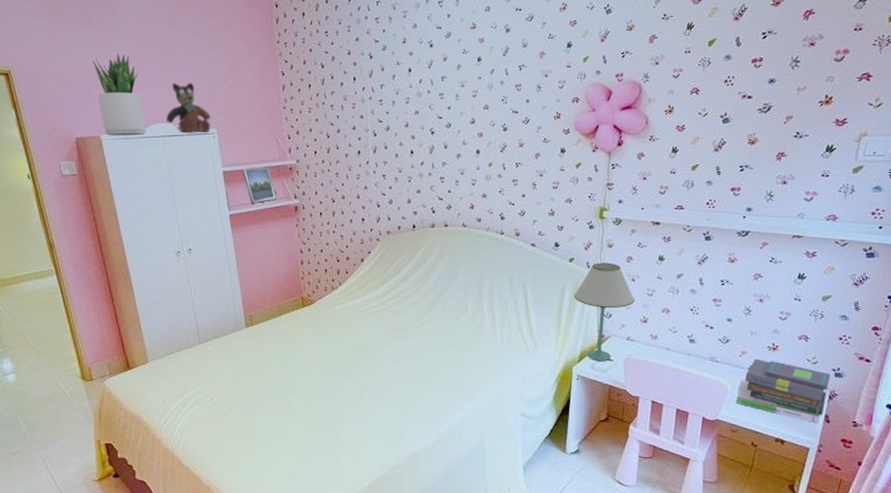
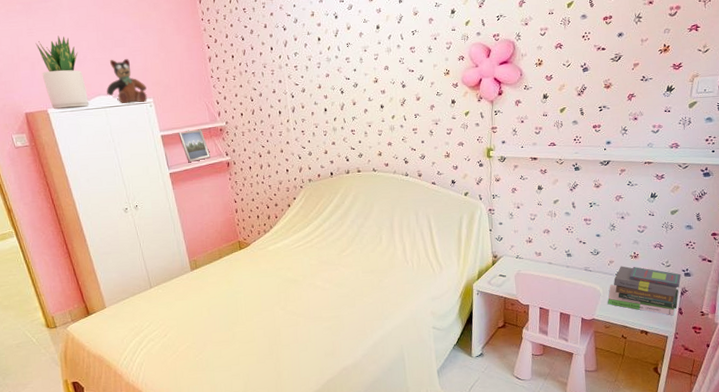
table lamp: present [573,262,635,362] -> none [470,194,520,278]

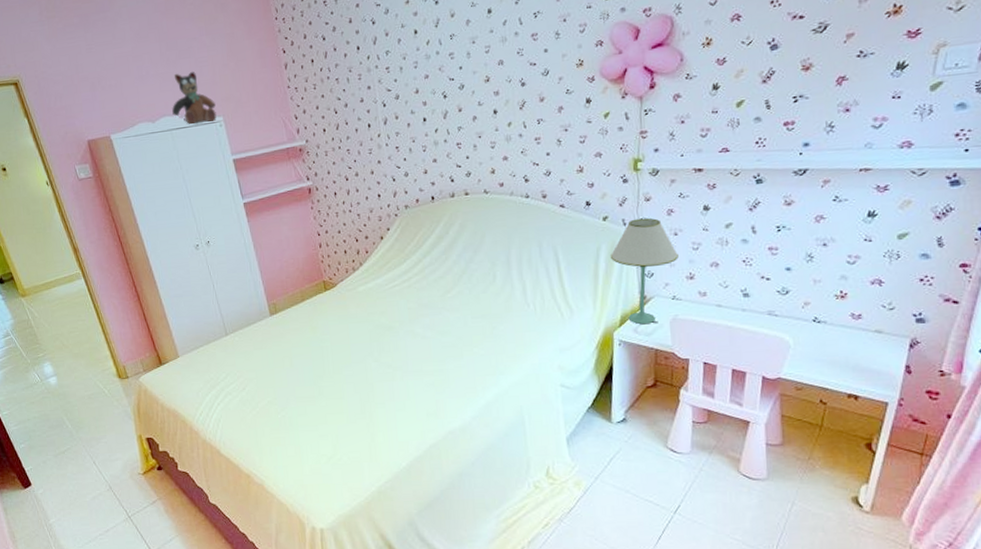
planter: present [35,35,89,110] -> none [95,50,154,135]
picture frame: present [178,128,211,163] -> none [251,149,290,191]
table lamp: none [470,194,520,278] -> present [609,218,678,325]
books: present [608,266,681,316] -> none [800,309,911,376]

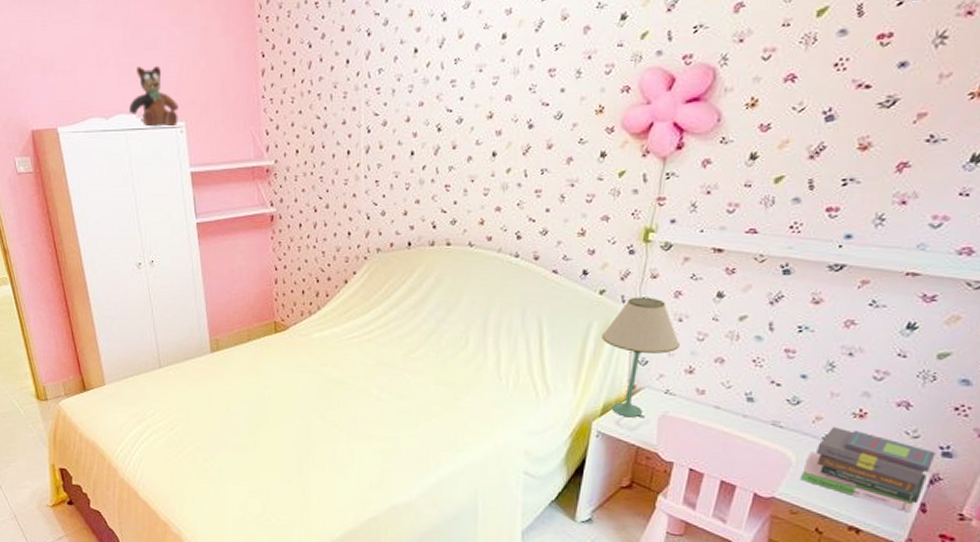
books: none [800,309,911,376] -> present [801,426,936,513]

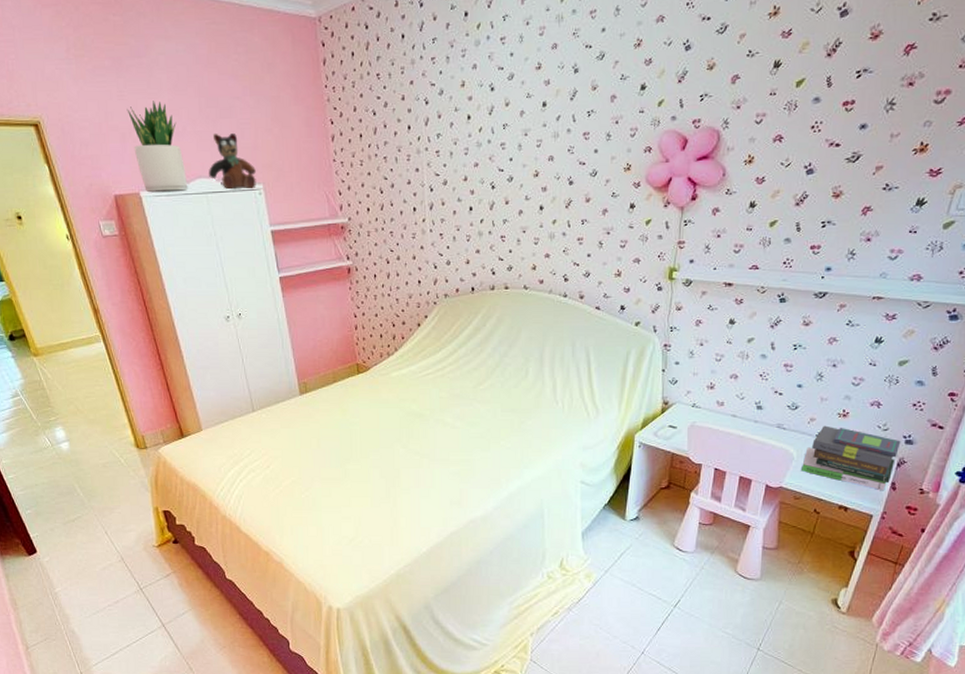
planter: none [50,31,107,129] -> present [127,101,188,193]
table lamp: present [601,297,680,418] -> none [638,326,702,429]

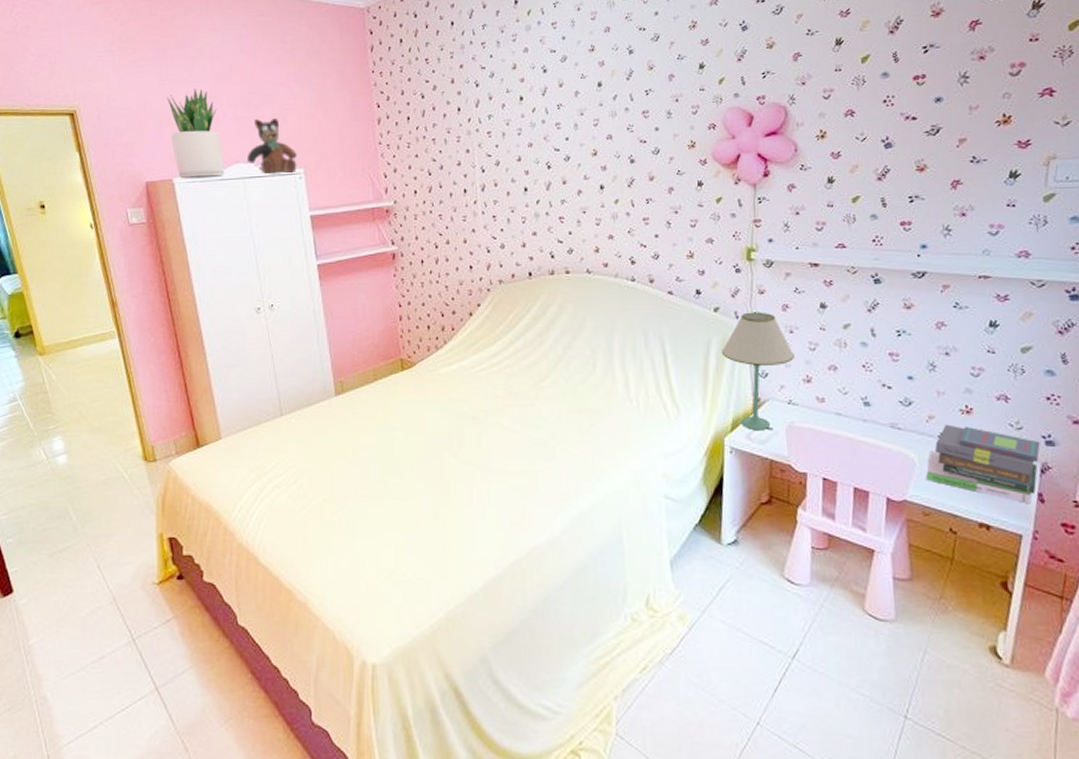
table lamp: none [638,326,702,429] -> present [721,312,794,431]

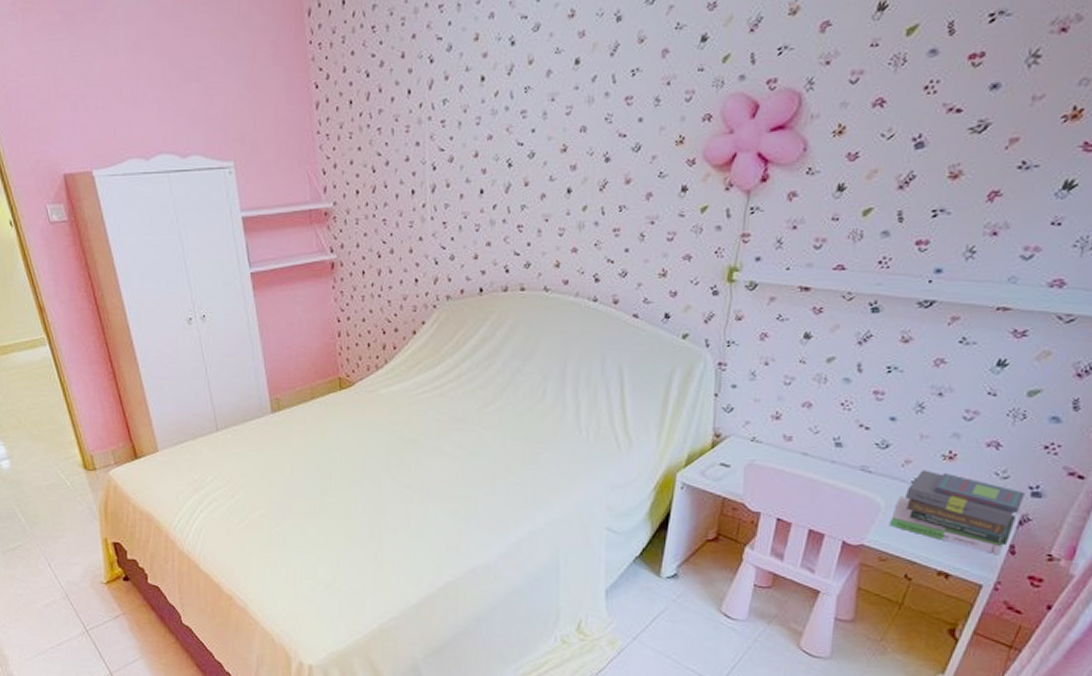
planter: present [167,88,225,179] -> none [79,62,147,172]
stuffed animal: present [247,118,297,175] -> none [171,100,226,168]
table lamp: present [721,312,794,431] -> none [684,340,766,468]

